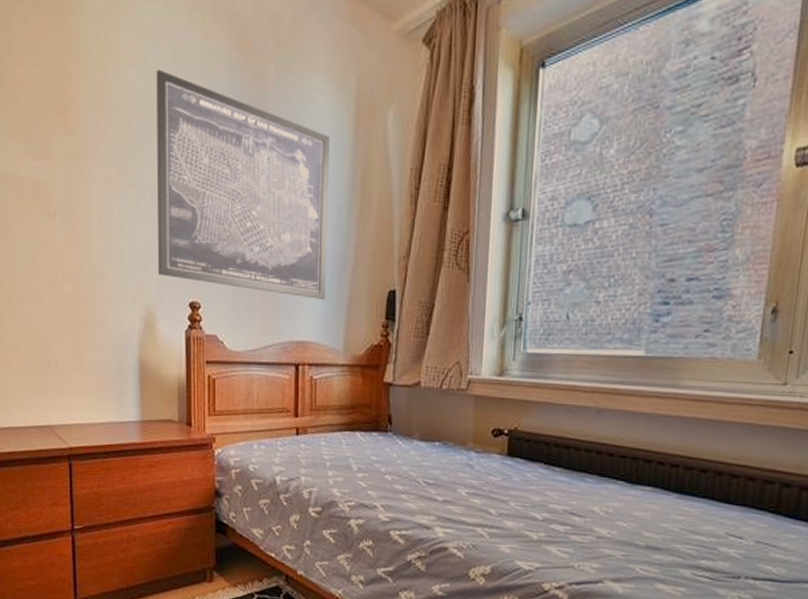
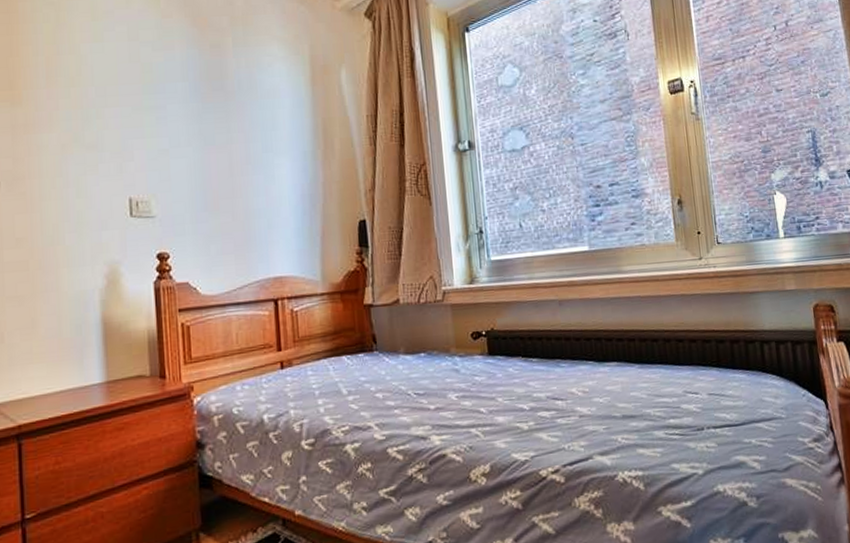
wall art: present [156,69,330,299] -> none [112,45,299,236]

